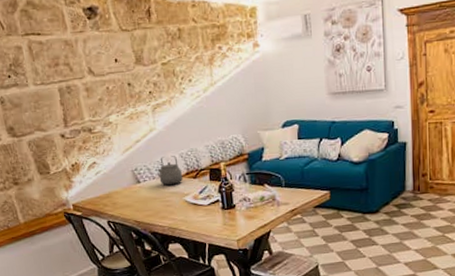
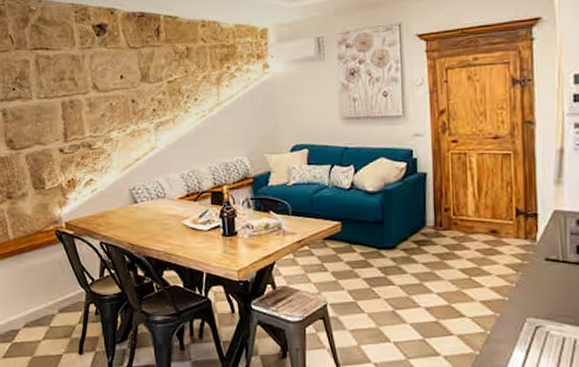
tea kettle: present [157,155,183,186] -> none [156,175,183,207]

